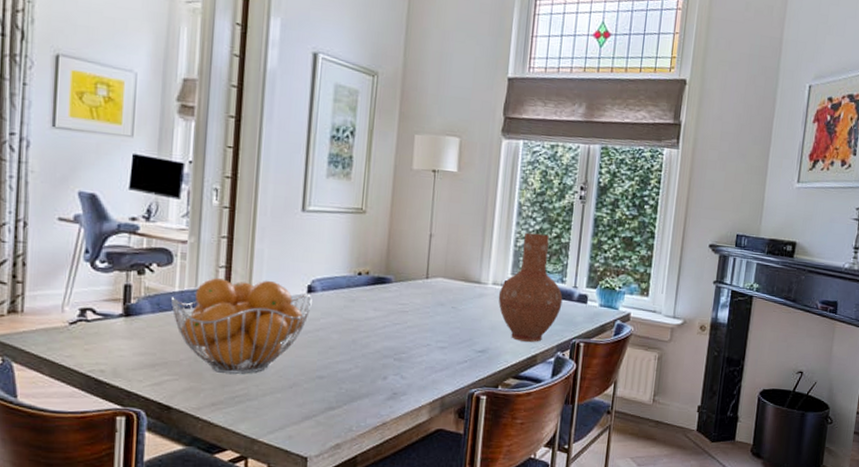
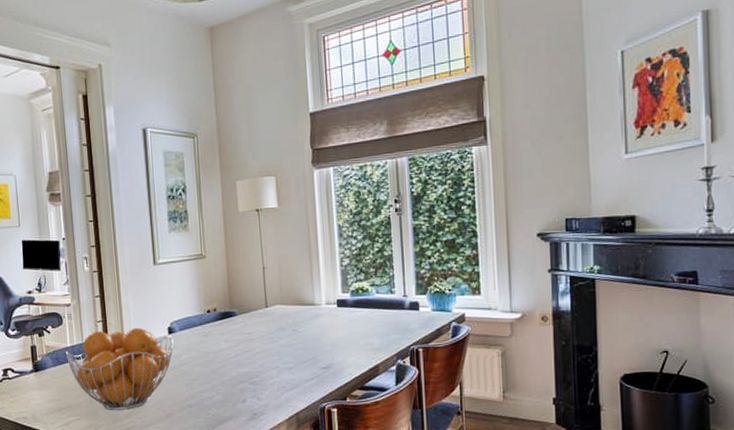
vase: present [498,232,563,342] -> none [333,250,395,354]

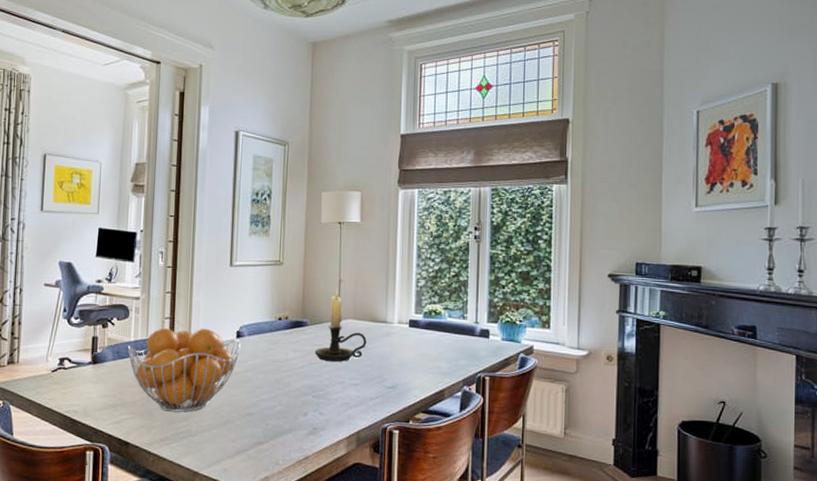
candle holder: none [246,274,297,349] -> present [314,286,367,362]

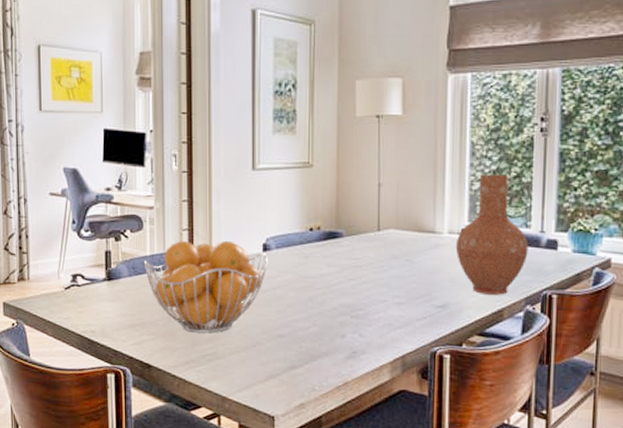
candle holder: present [314,286,367,362] -> none [351,191,412,278]
vase: none [404,273,465,377] -> present [455,174,529,295]

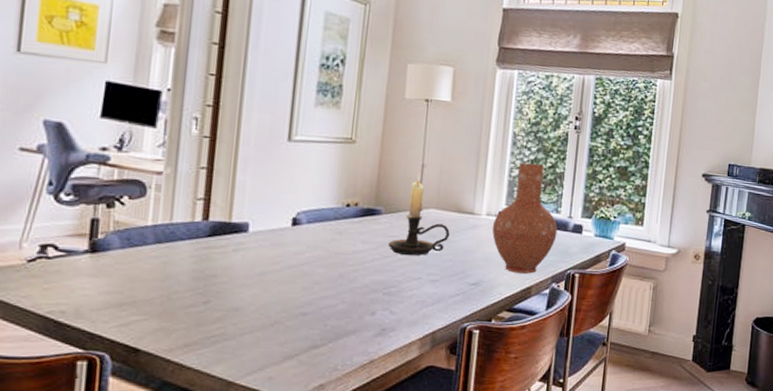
fruit basket: present [143,240,268,334] -> none [142,211,297,313]
candle holder: none [351,191,412,278] -> present [388,171,450,256]

